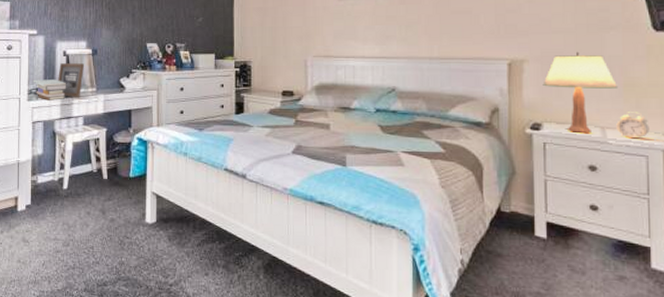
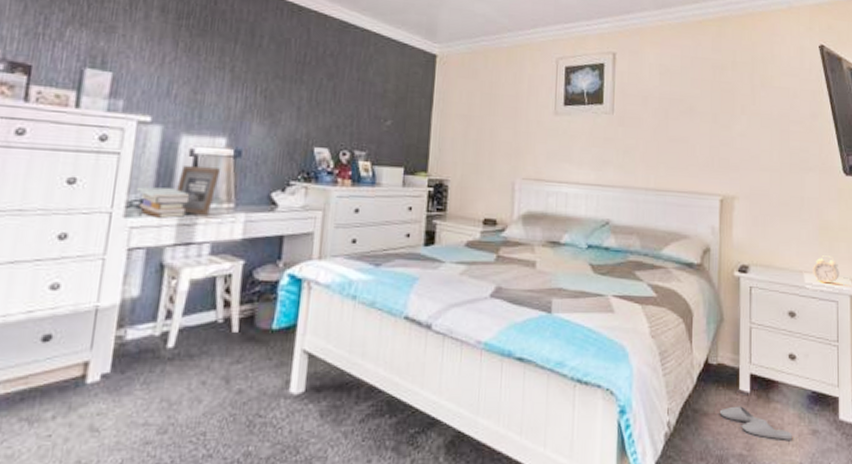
slippers: none [514,250,596,284] -> present [719,406,792,440]
table lamp: present [542,51,619,134] -> none [750,191,815,278]

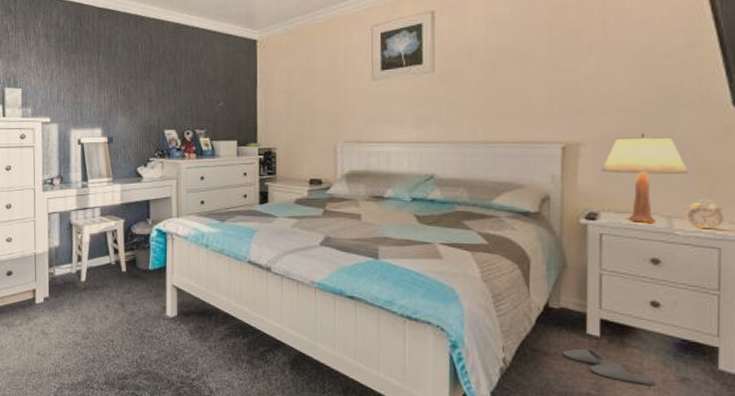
books: present [137,187,190,219] -> none [48,169,82,191]
picture frame: present [177,166,221,217] -> none [73,152,100,189]
table lamp: none [750,191,815,278] -> present [601,133,690,224]

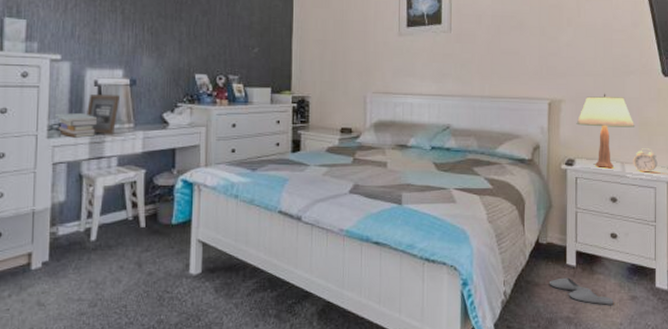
books: none [48,169,82,191] -> present [55,113,98,138]
picture frame: none [73,152,100,189] -> present [87,95,121,135]

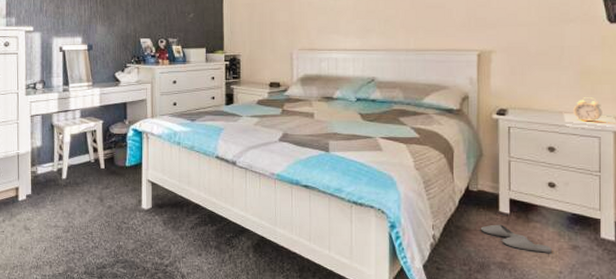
books: present [55,113,98,138] -> none [31,74,64,95]
picture frame: present [87,95,121,135] -> none [55,59,81,92]
table lamp: present [576,93,635,169] -> none [508,42,576,118]

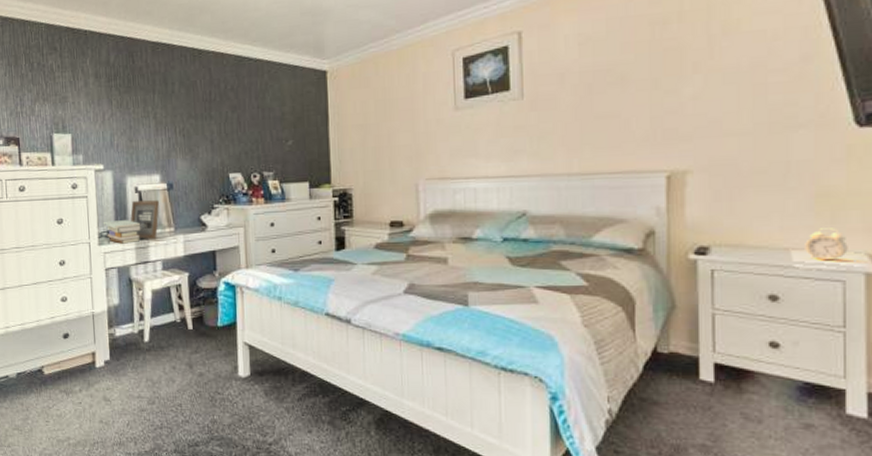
books: none [31,74,64,95] -> present [104,220,141,244]
picture frame: none [55,59,81,92] -> present [130,200,160,240]
slippers: present [480,224,552,253] -> none [673,396,775,433]

